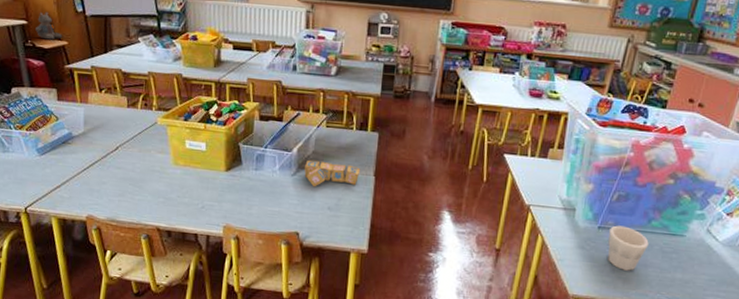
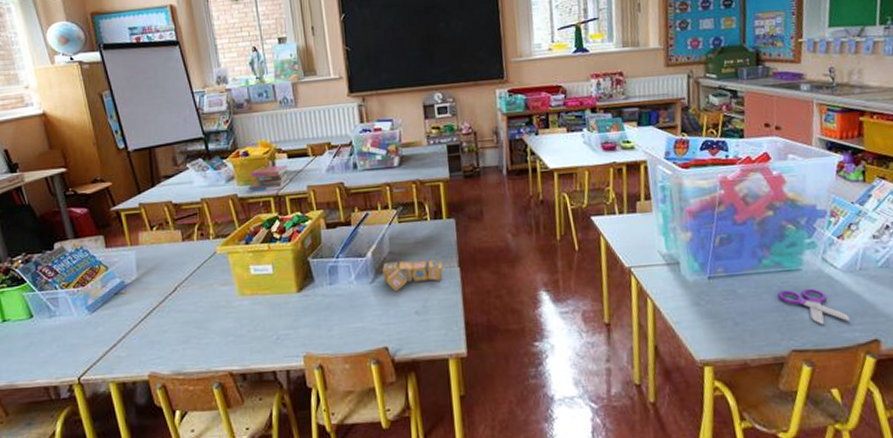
stuffed animal: present [35,11,62,40] -> none [76,154,105,184]
books: none [192,52,232,77] -> present [248,165,290,192]
cup: present [608,225,649,271] -> none [720,271,766,321]
scissors: none [657,250,717,289] -> present [778,288,851,325]

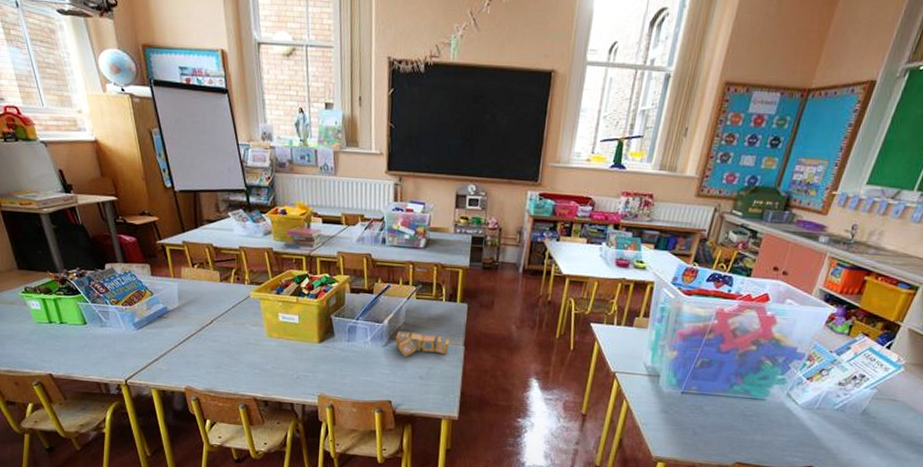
scissors: present [778,288,851,325] -> none [738,414,795,449]

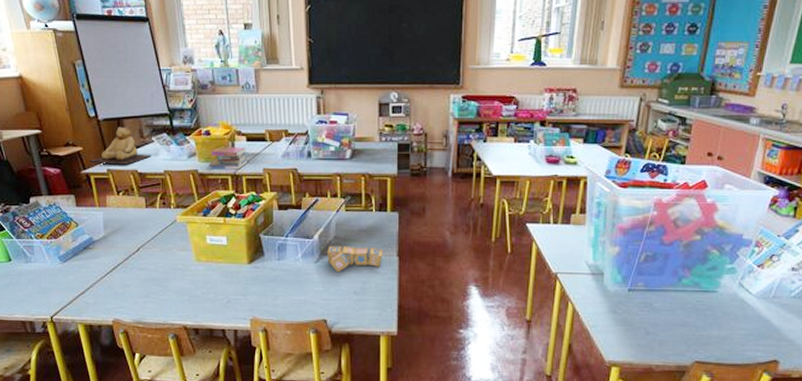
teddy bear: none [164,199,228,238] -> present [88,127,152,165]

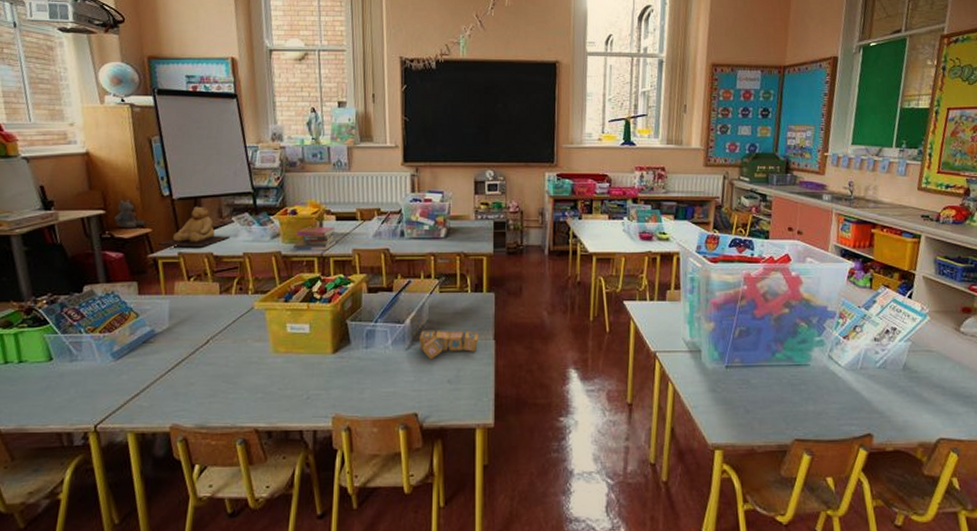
stuffed animal: none [50,119,76,147] -> present [114,198,145,228]

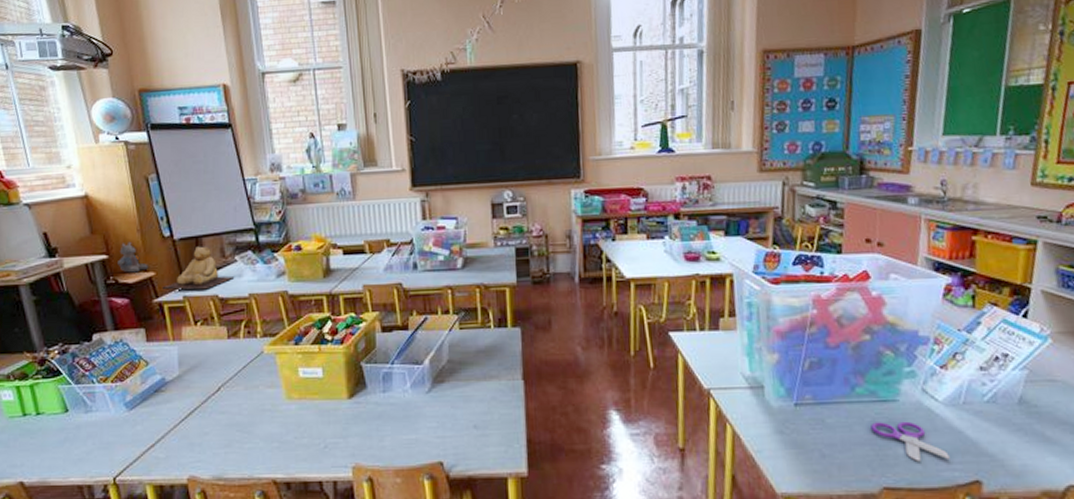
books: present [292,226,336,251] -> none [299,261,344,289]
toy blocks: present [419,329,479,360] -> none [440,370,506,403]
scissors: none [787,383,849,417] -> present [871,421,950,462]

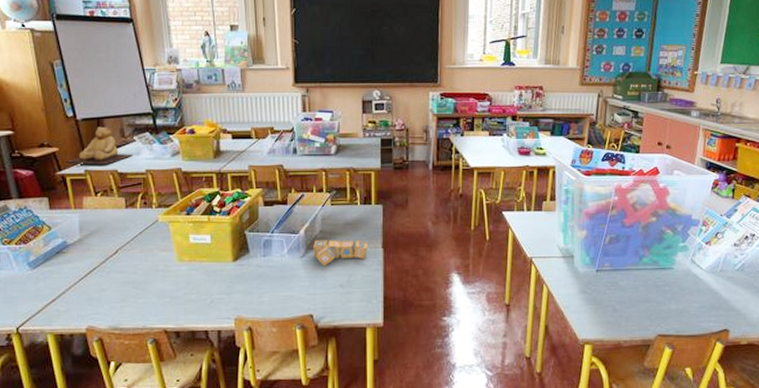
stuffed animal: present [118,241,148,273] -> none [23,119,52,148]
toy blocks: none [440,370,506,403] -> present [313,239,369,267]
scissors: present [871,421,950,462] -> none [652,284,708,315]

